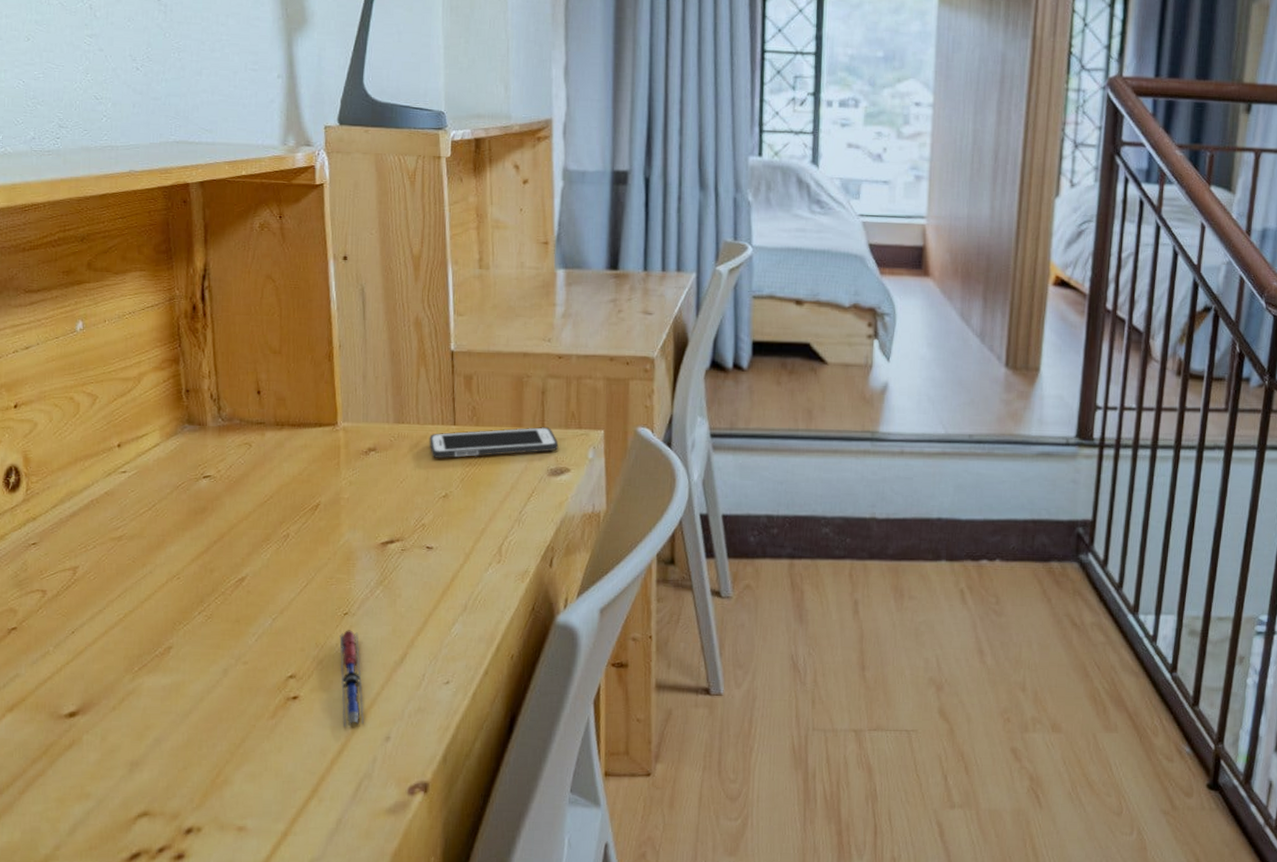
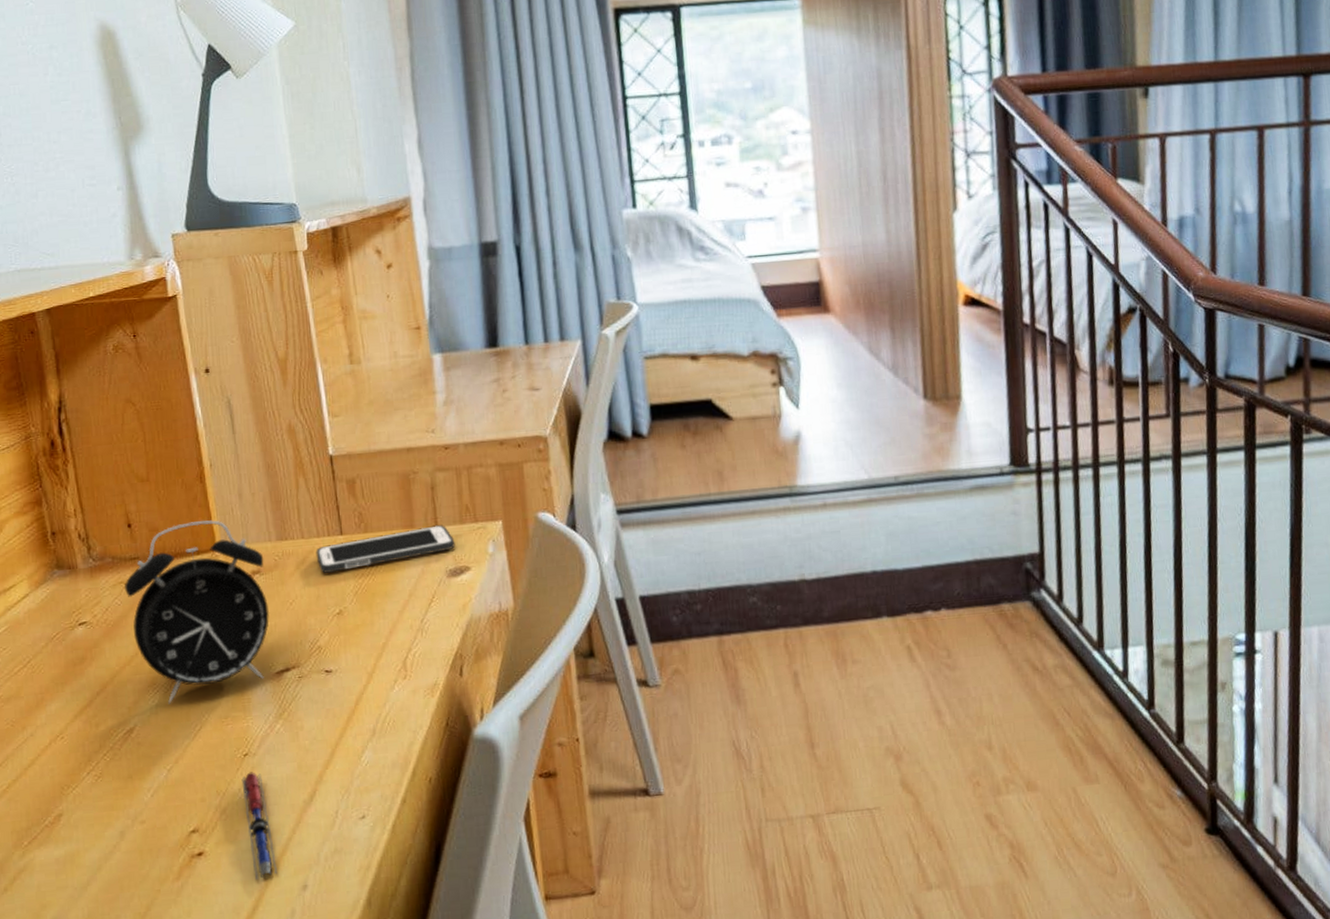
alarm clock: none [249,396,381,560] -> present [125,520,269,704]

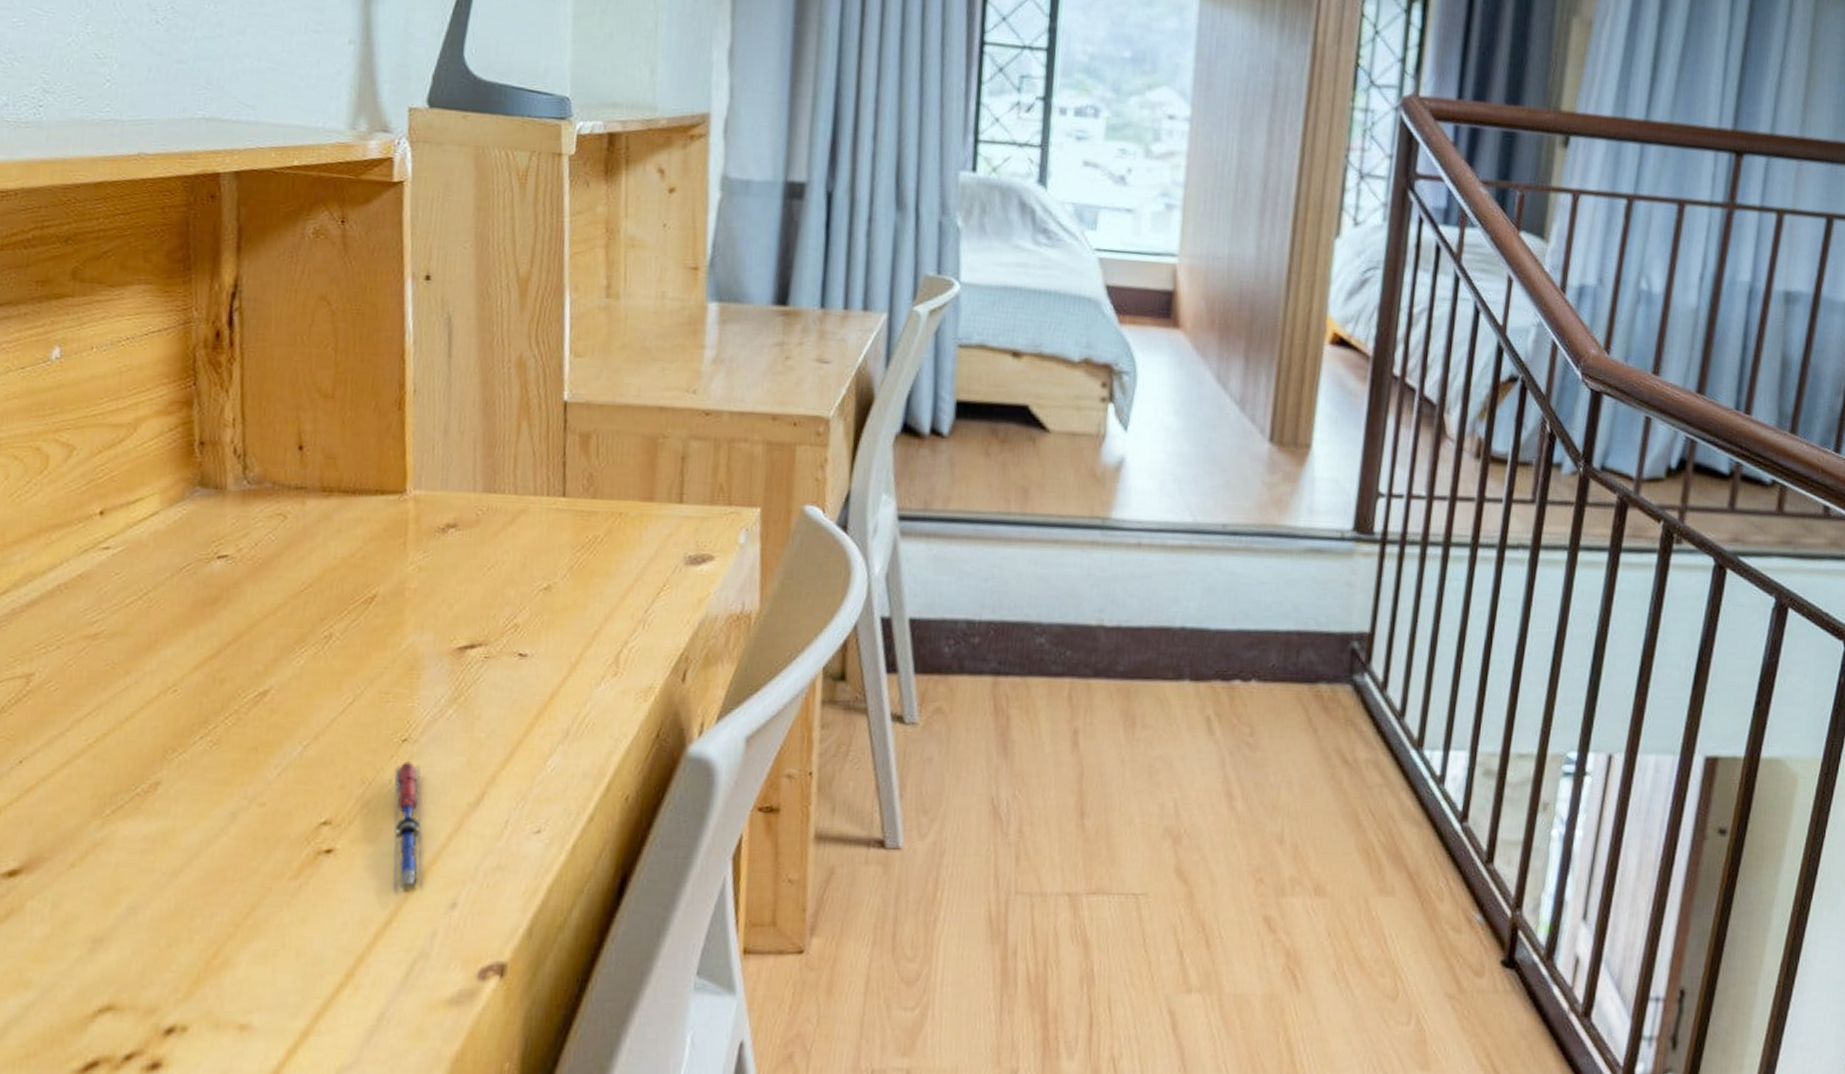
alarm clock: present [125,520,269,704] -> none [283,454,464,668]
cell phone: present [315,525,455,573] -> none [528,502,701,540]

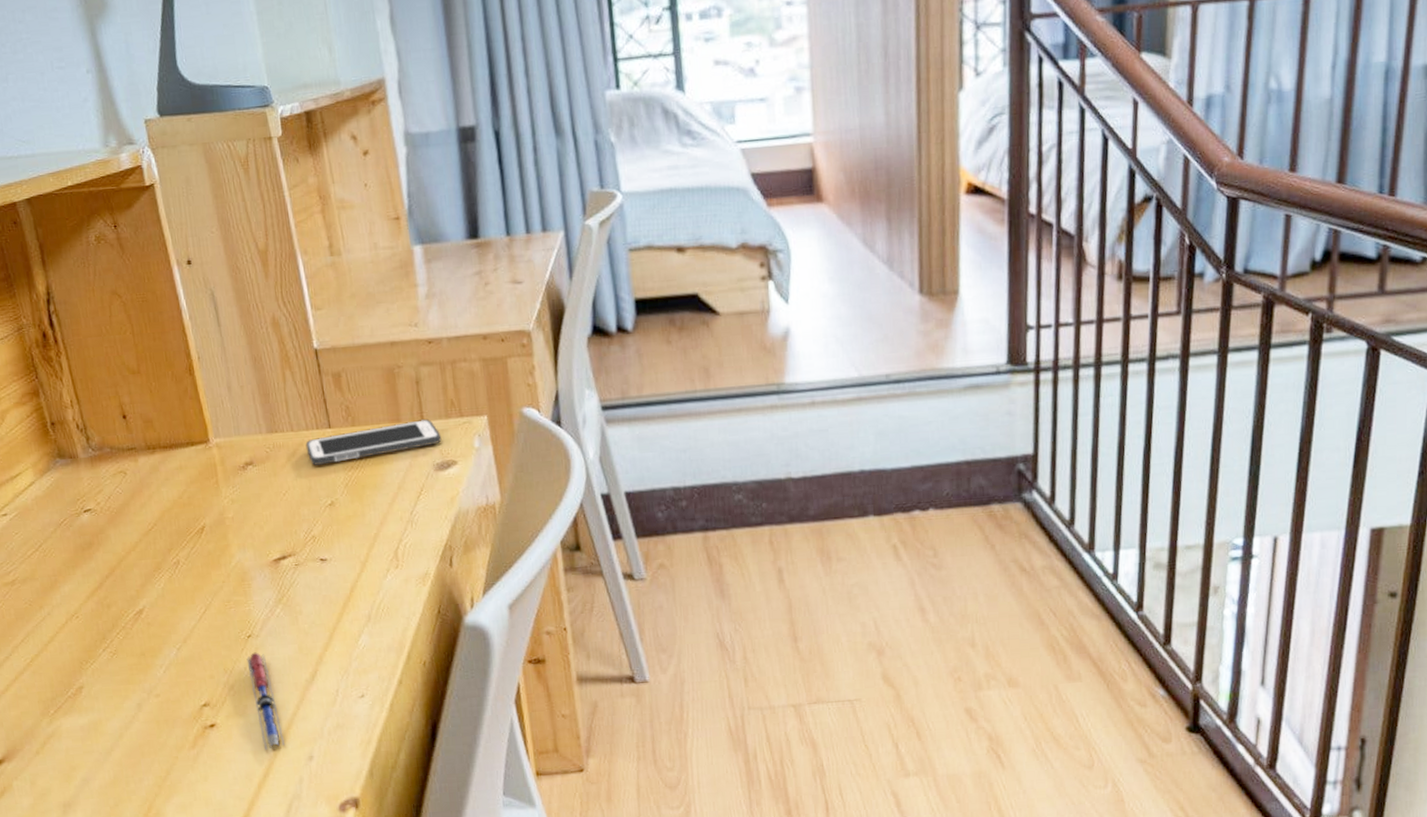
cell phone: none [528,502,701,540] -> present [305,419,442,465]

